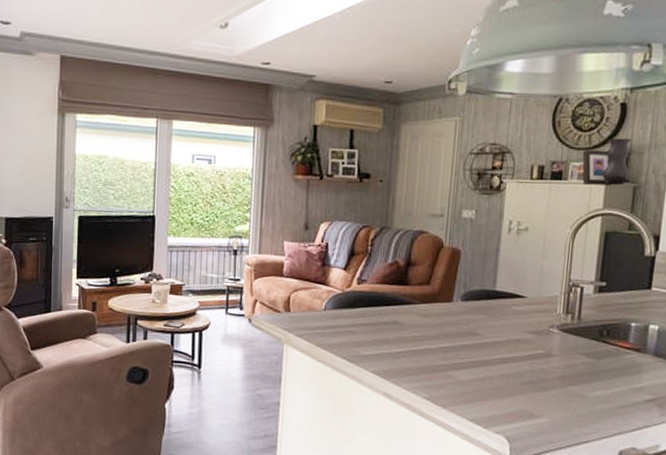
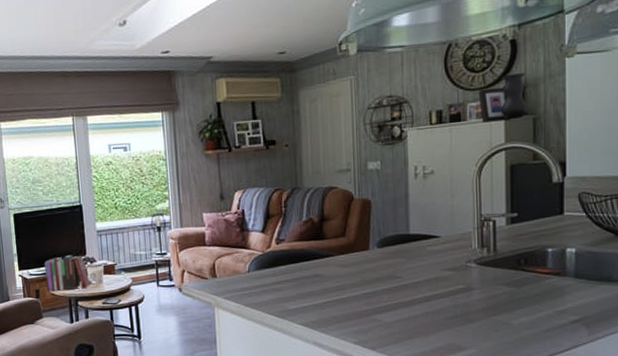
books: none [105,268,154,307] -> present [44,254,90,292]

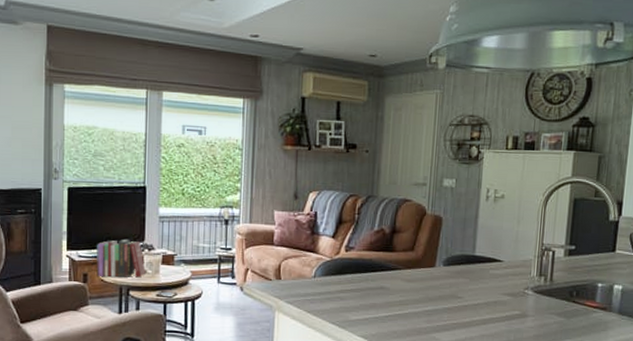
picture frame: present [478,87,512,123] -> none [552,121,580,155]
vase: present [500,73,528,120] -> none [571,111,598,155]

